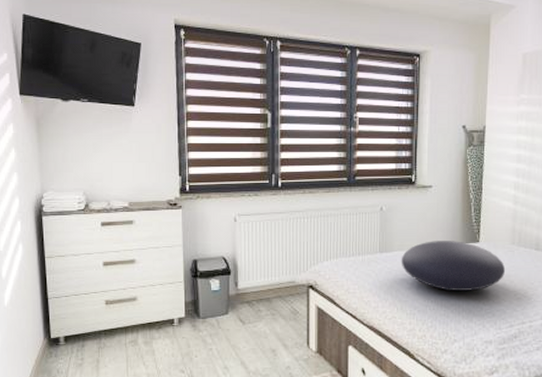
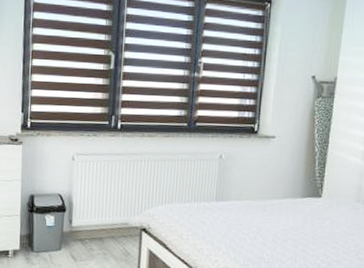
cushion: present [401,241,506,291] -> none [237,192,348,247]

